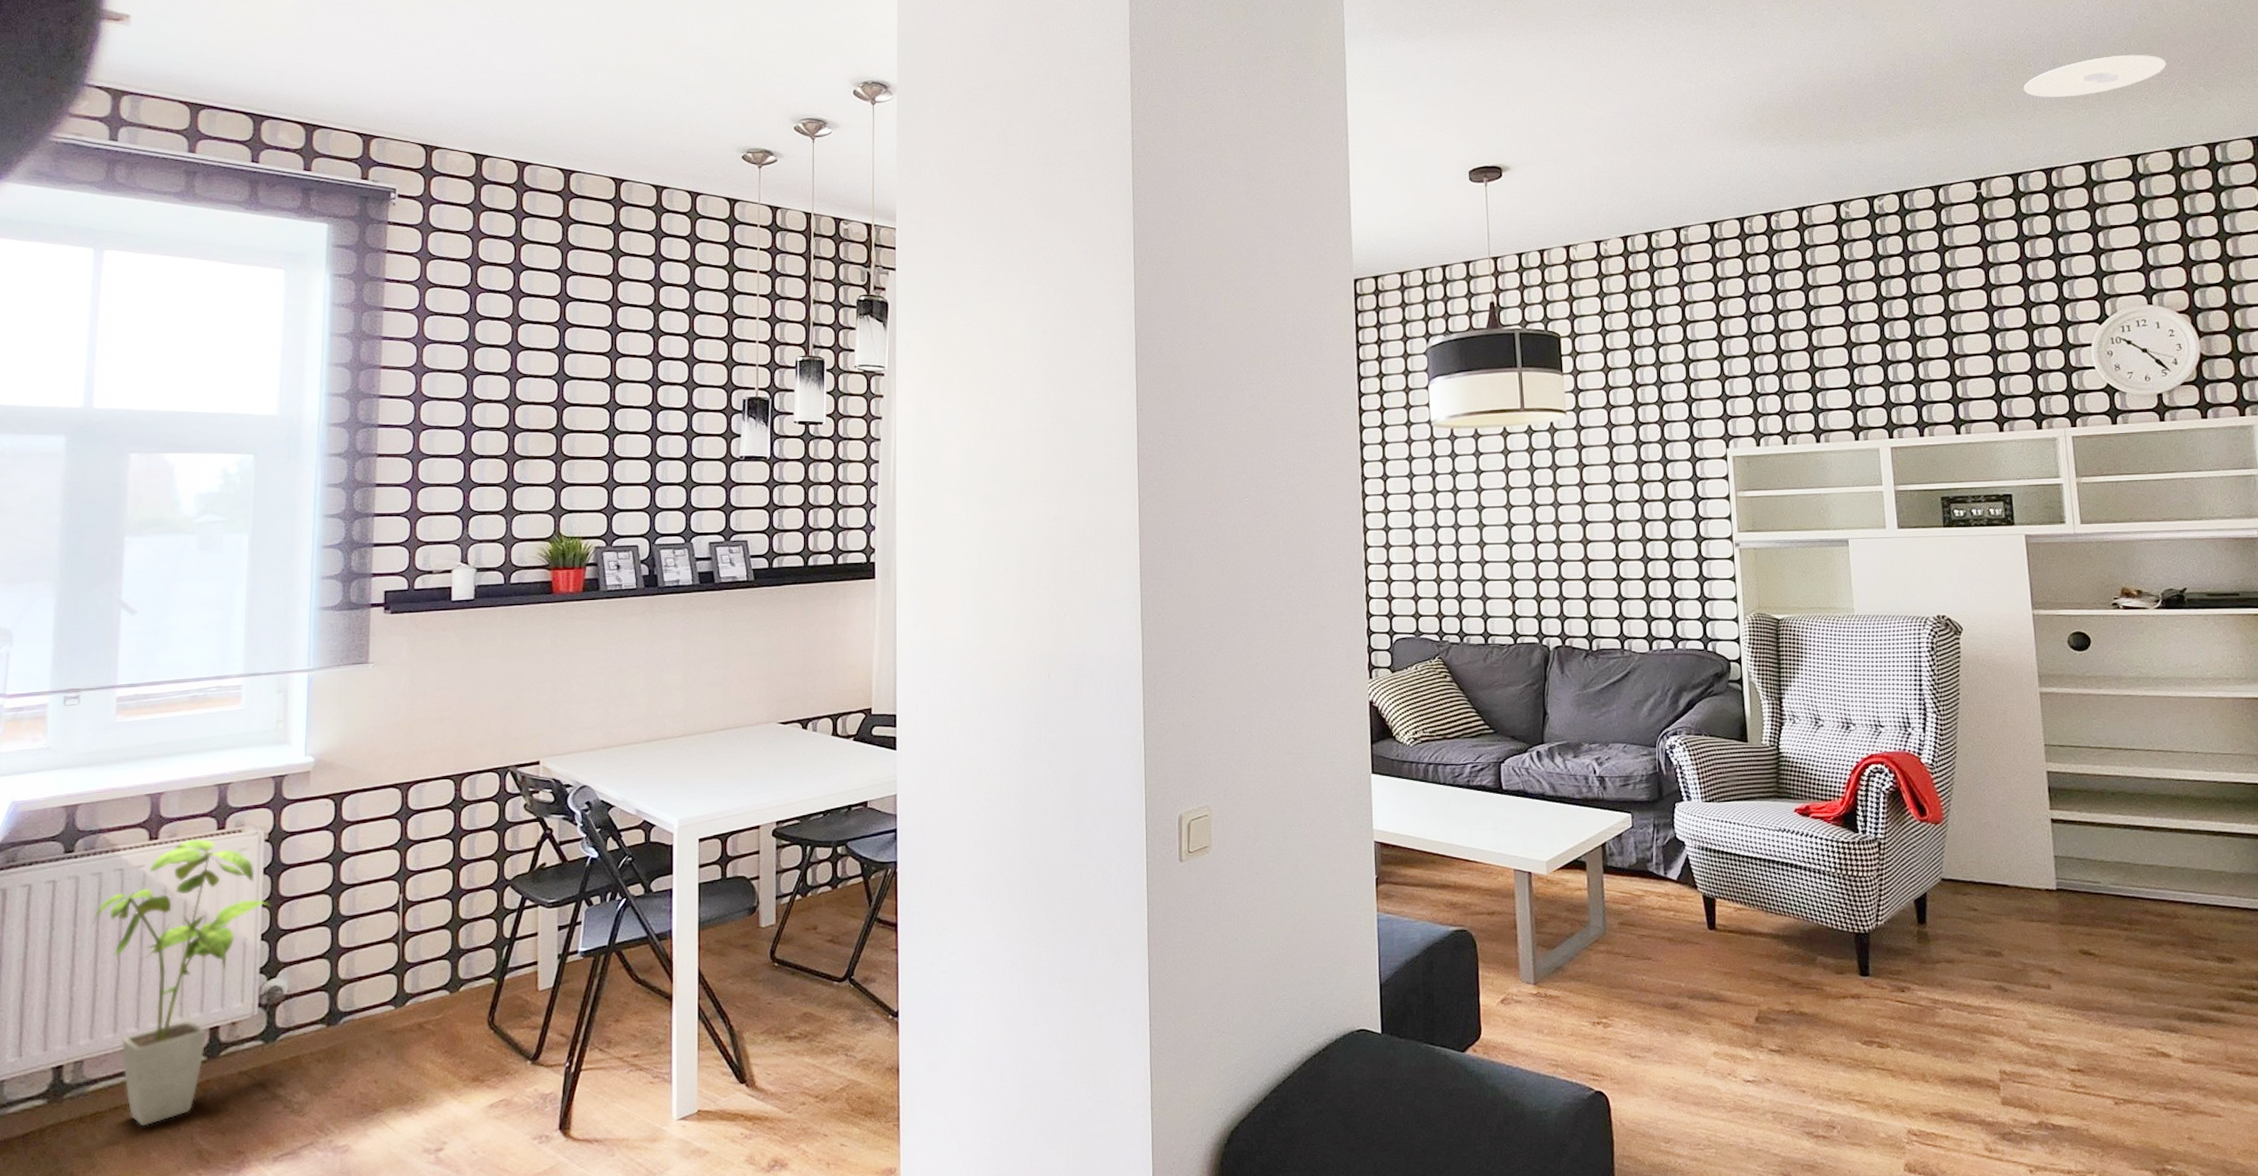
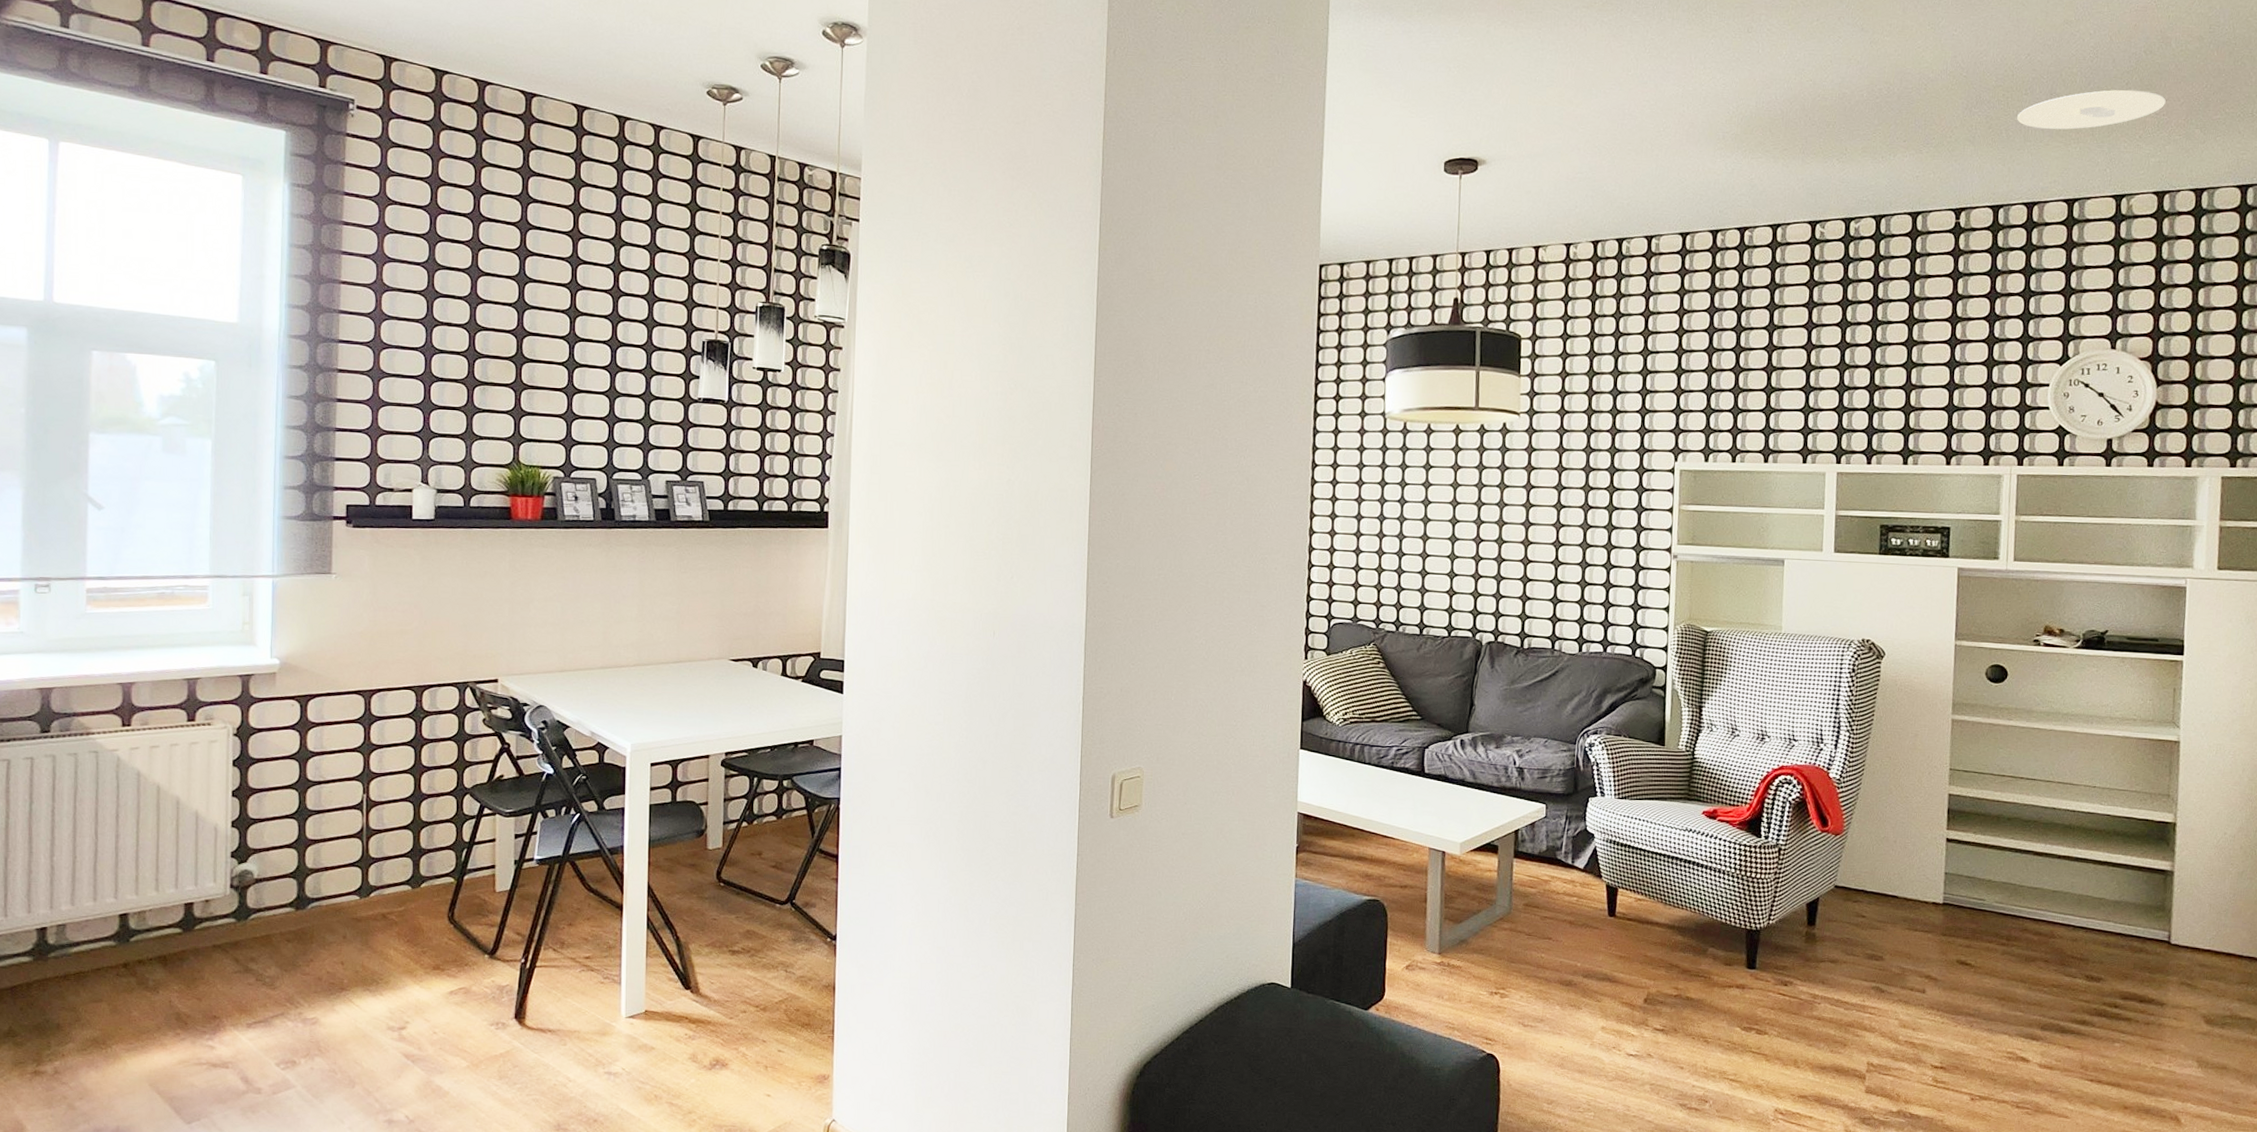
house plant: present [92,839,272,1126] -> none [70,728,241,988]

